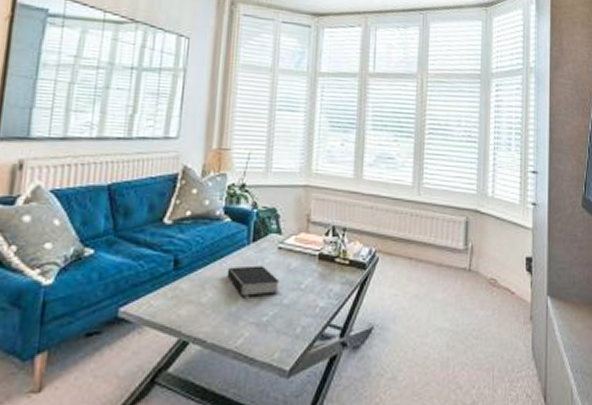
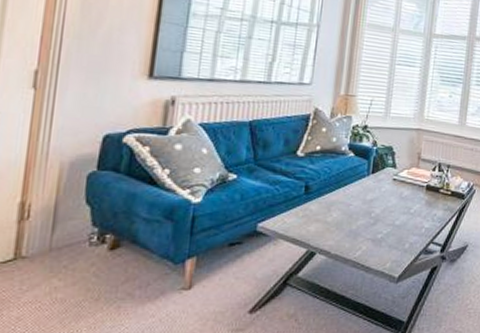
book: present [226,265,280,298] -> none [349,193,393,219]

